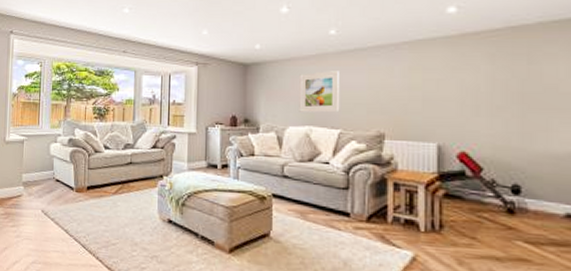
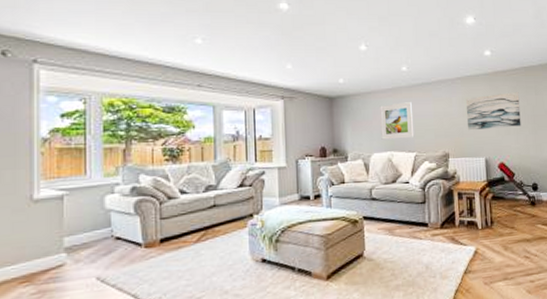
wall art: none [413,61,500,108] -> present [465,92,521,131]

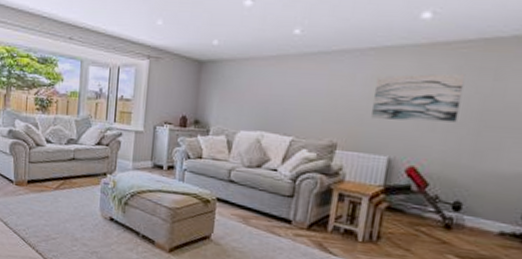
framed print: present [380,102,413,140] -> none [252,74,299,119]

